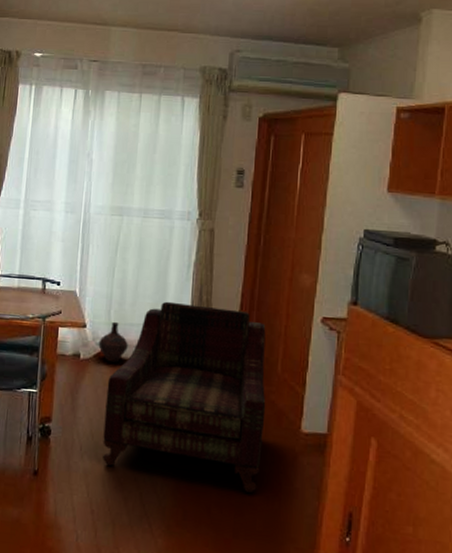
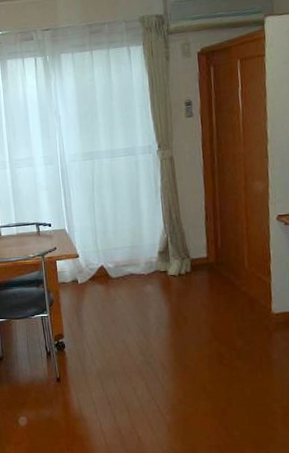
ceramic jug: present [98,321,128,362] -> none [91,248,116,282]
armchair: present [103,301,266,493] -> none [104,221,242,368]

